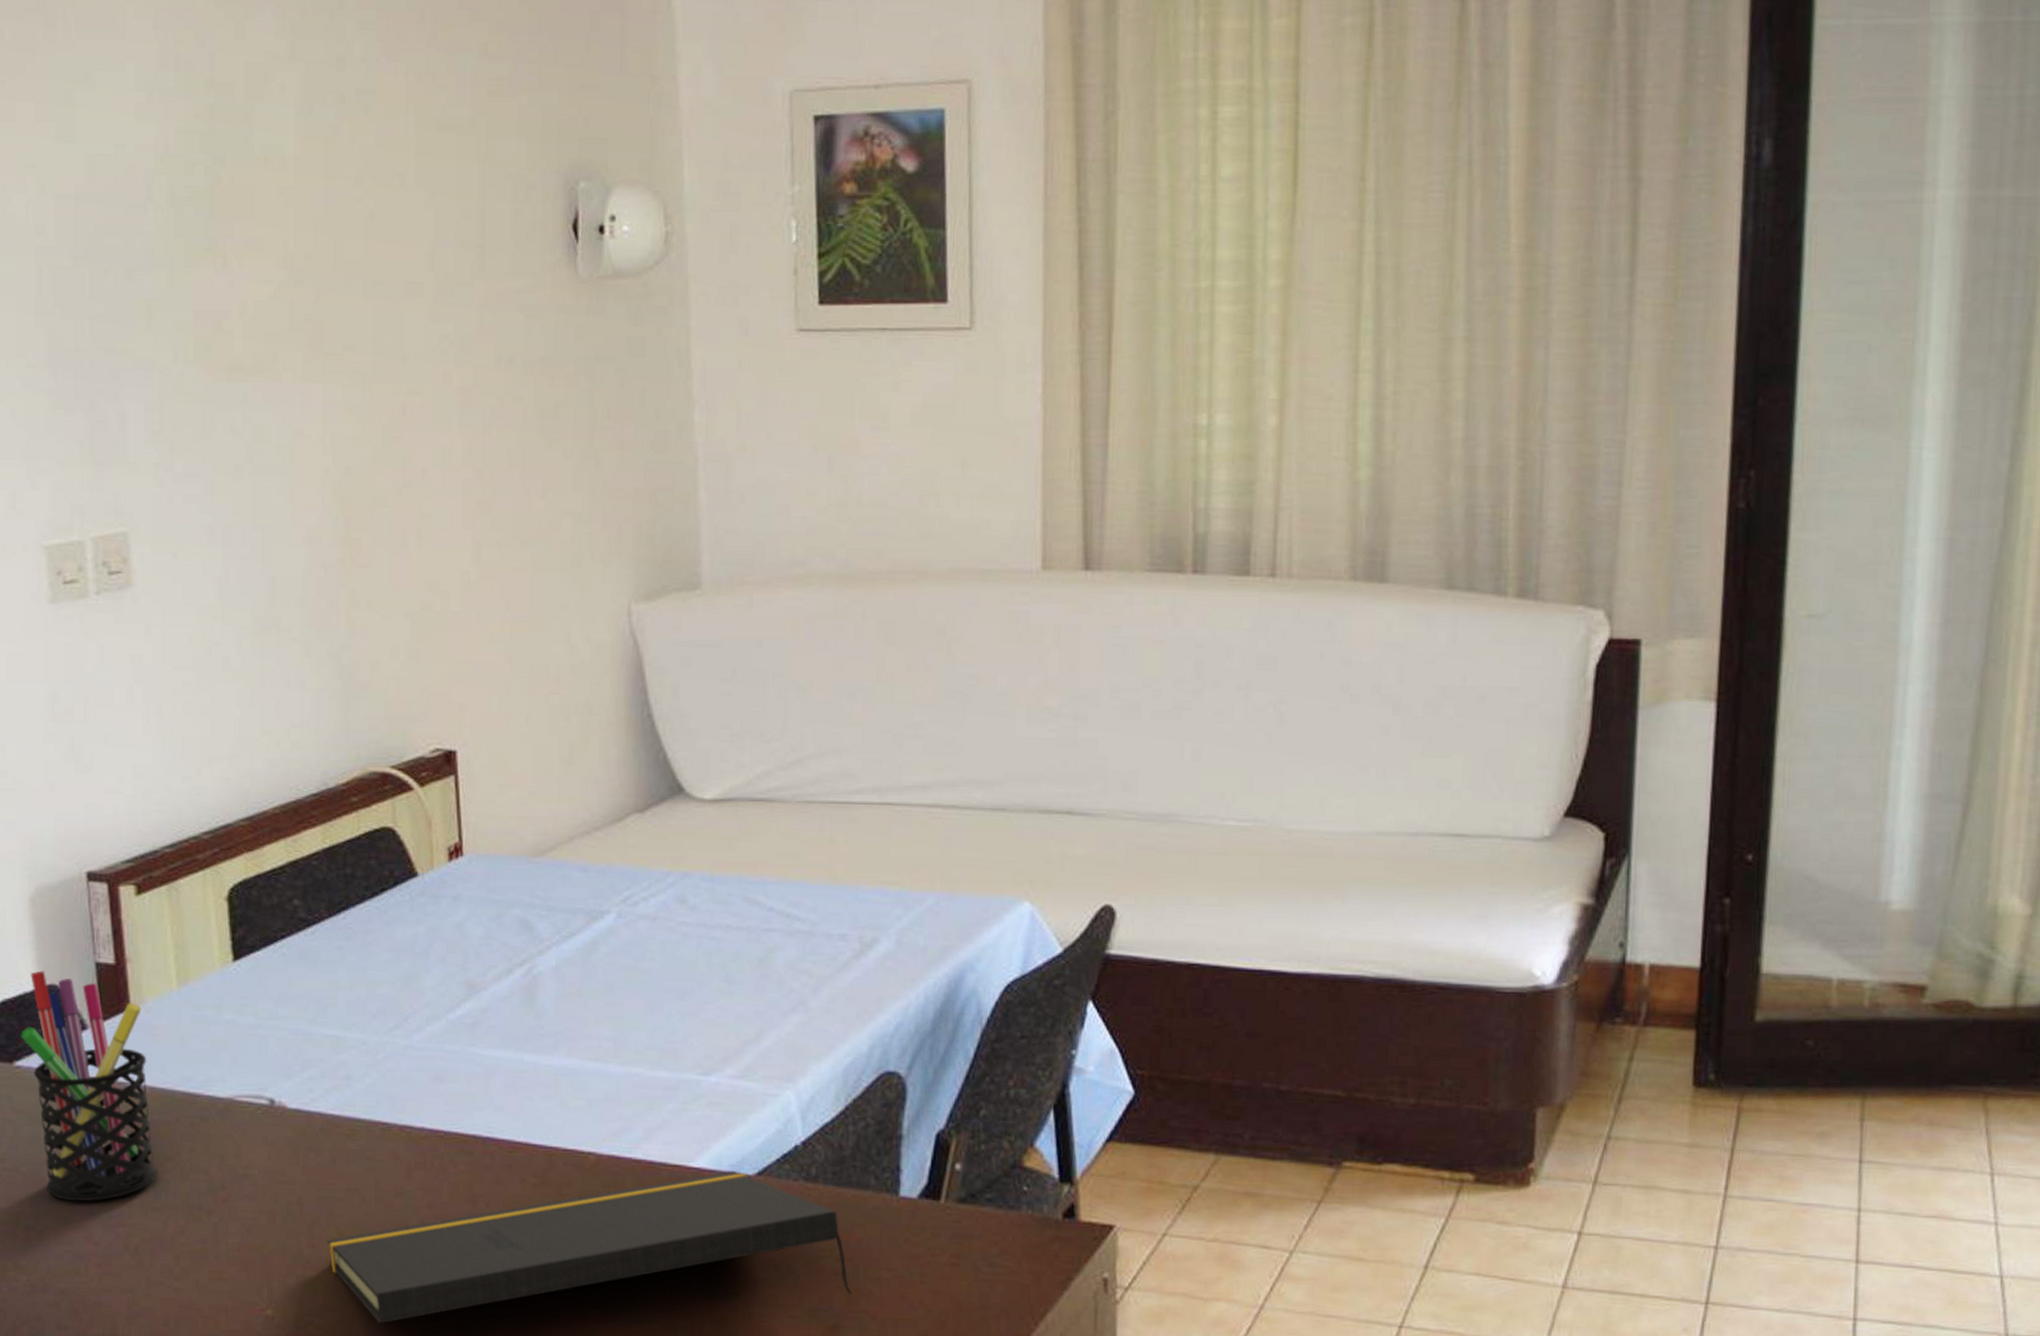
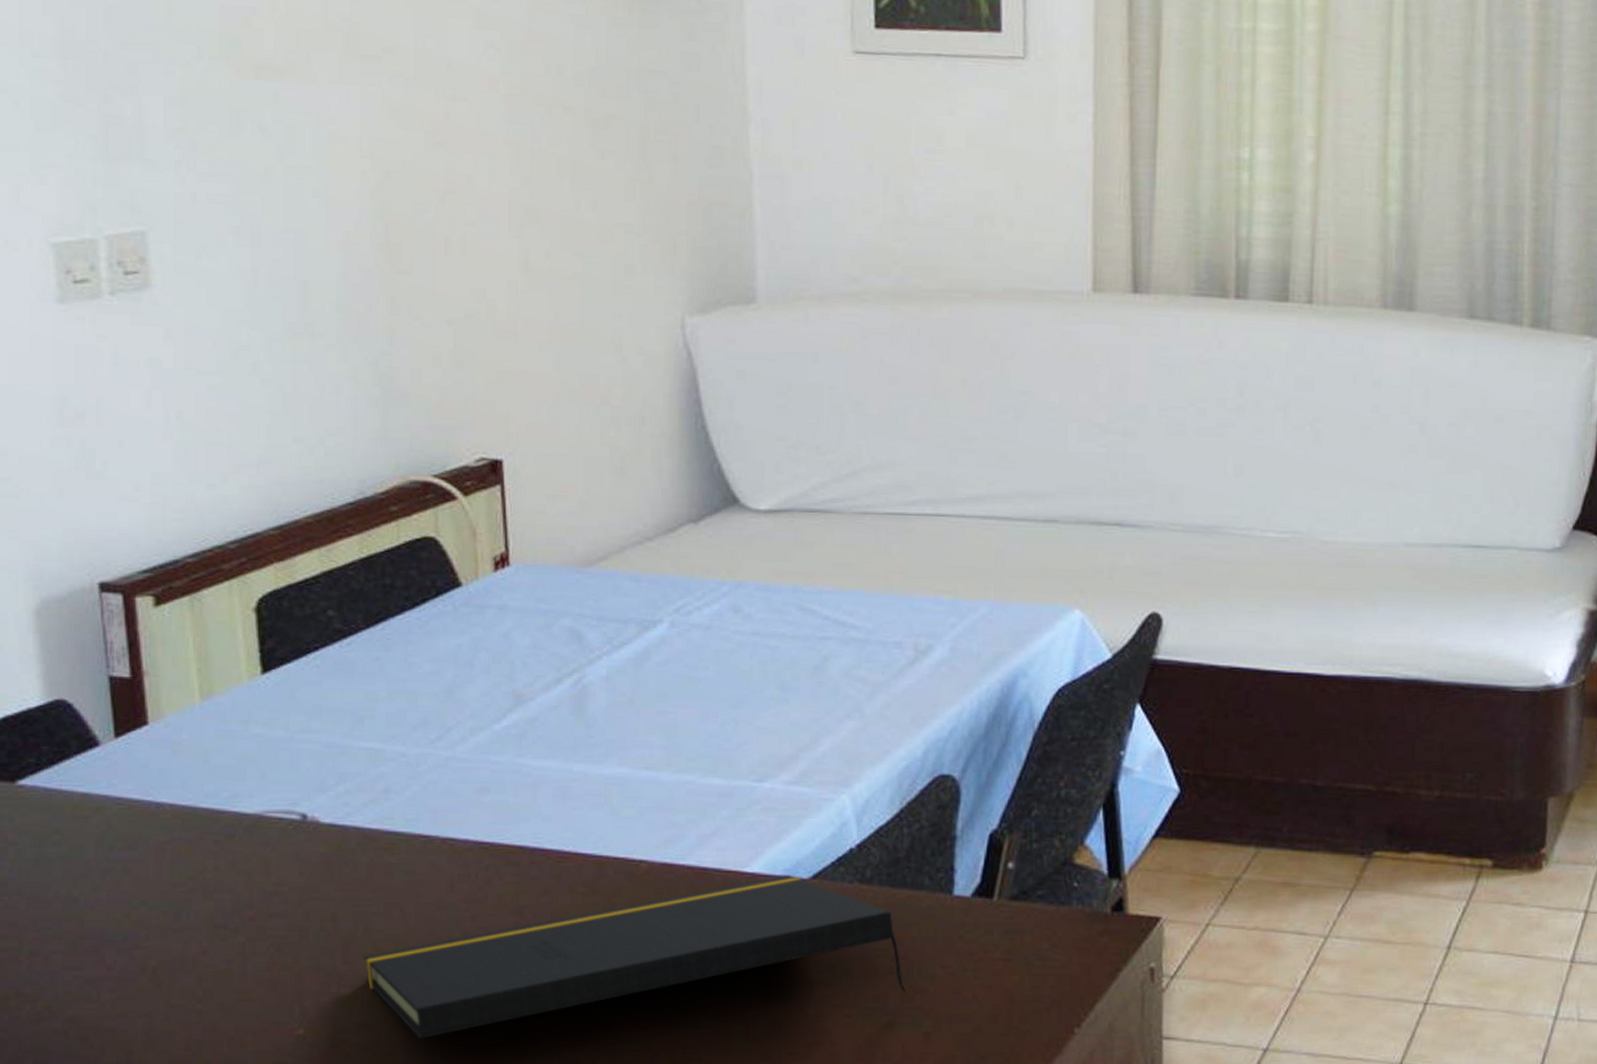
pen holder: present [21,970,157,1202] -> none [24,685,177,925]

